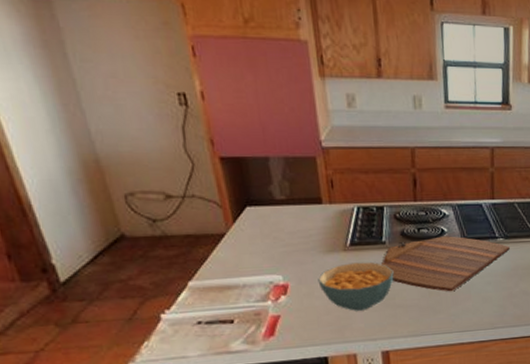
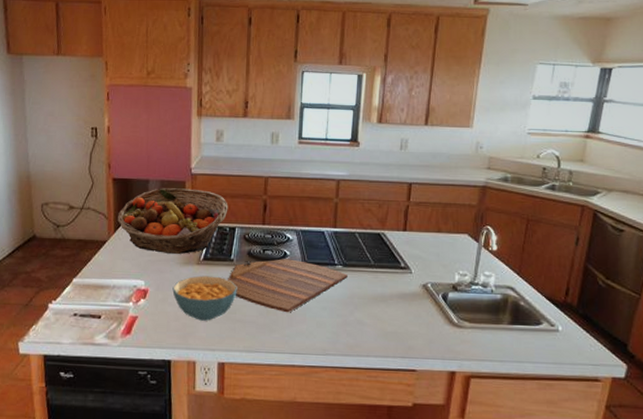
fruit basket: none [234,165,373,242] -> present [118,188,228,254]

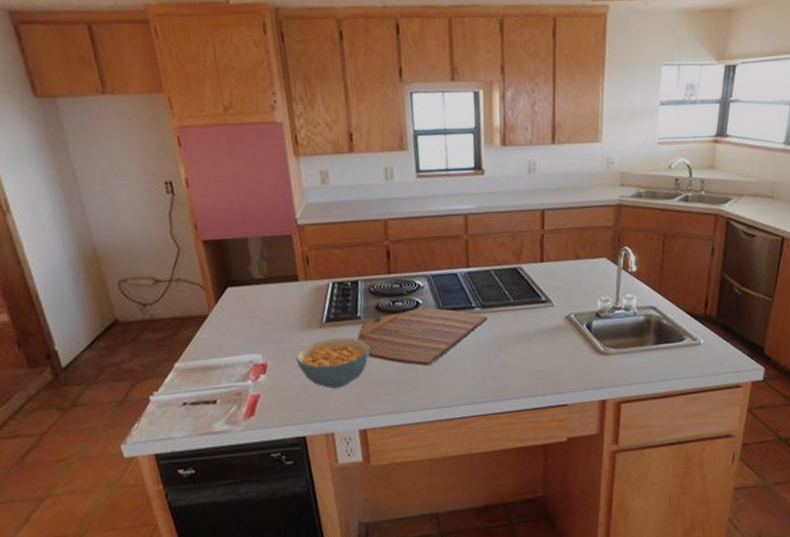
fruit basket: present [118,188,228,254] -> none [216,243,347,320]

